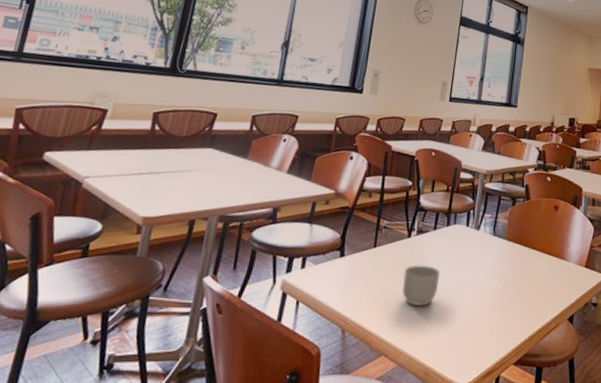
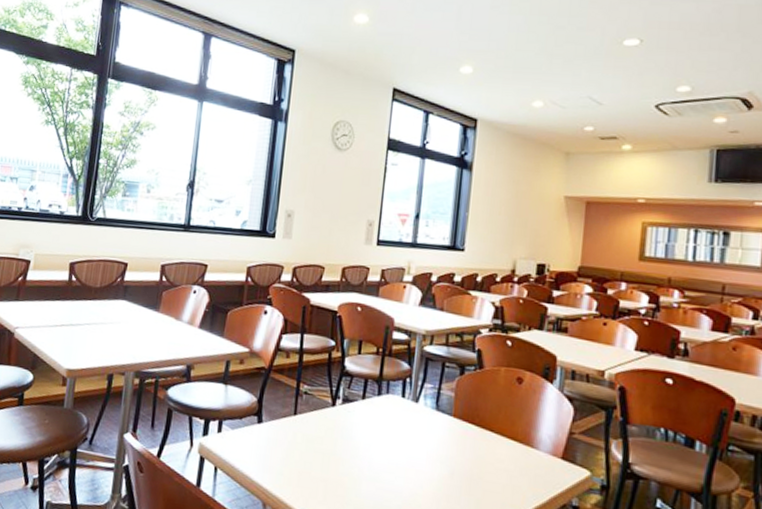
mug: present [402,265,441,307] -> none [327,438,372,488]

